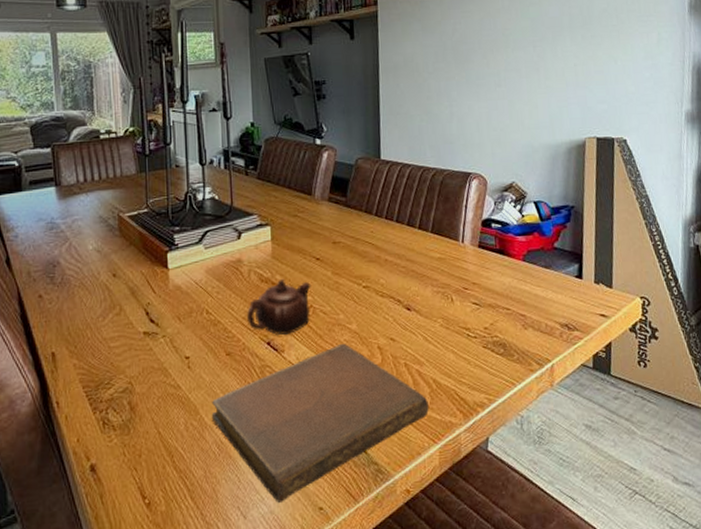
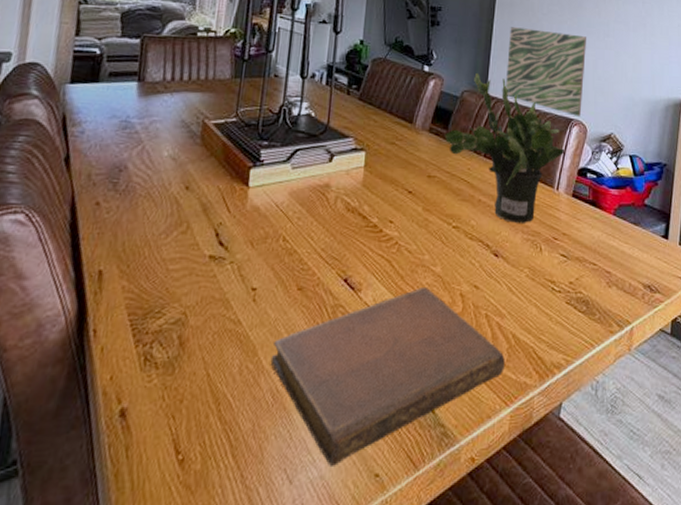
teapot: present [246,278,311,336] -> none [325,209,399,273]
potted plant: none [344,140,466,278] -> present [444,73,565,223]
wall art: none [396,89,479,171] -> present [506,27,586,118]

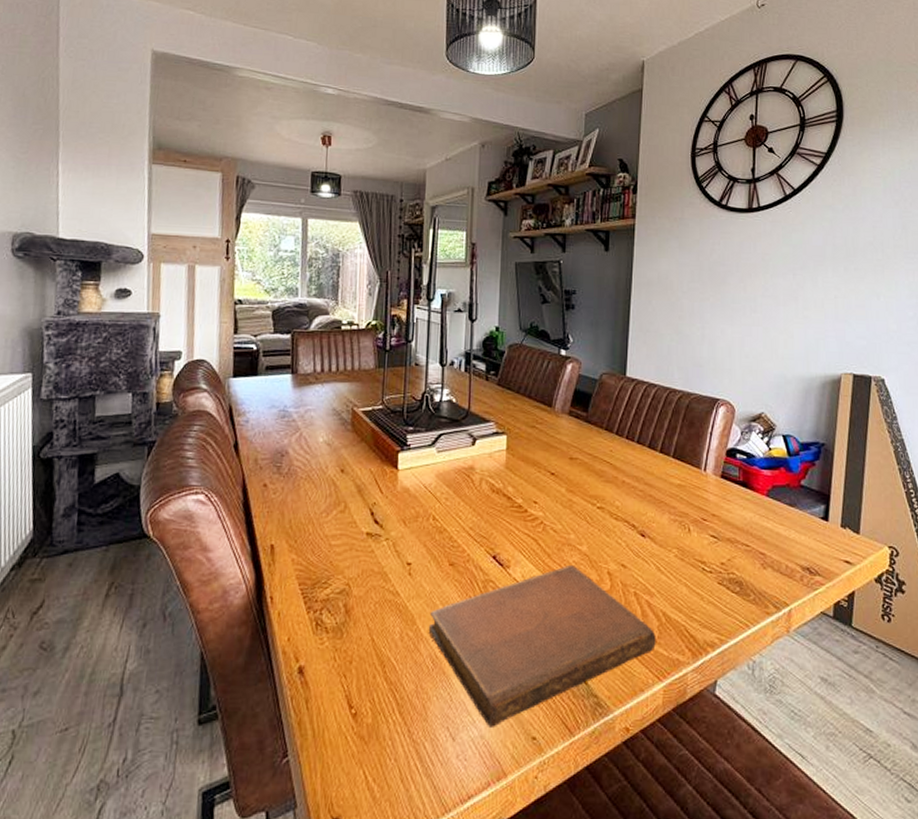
potted plant: present [444,73,565,223] -> none [584,356,712,504]
wall art: present [506,27,586,118] -> none [646,307,731,397]

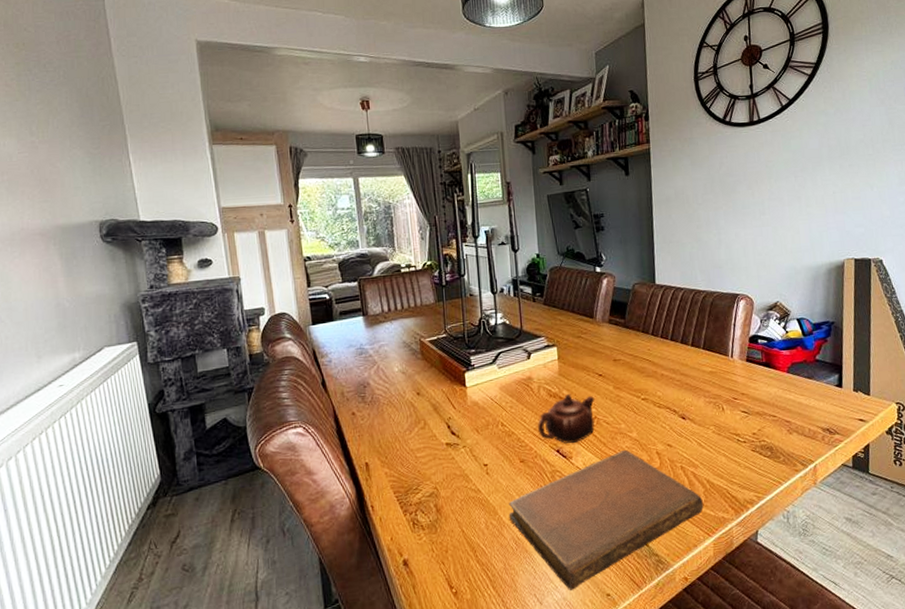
teapot: none [473,490,543,551] -> present [537,393,595,444]

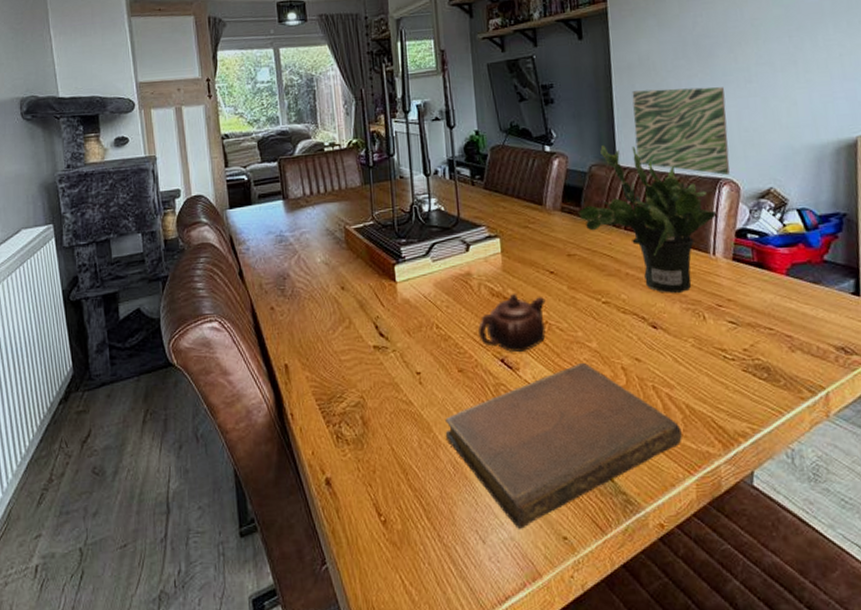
potted plant: none [623,267,735,390] -> present [578,146,717,293]
wall art: none [669,217,746,292] -> present [632,87,730,176]

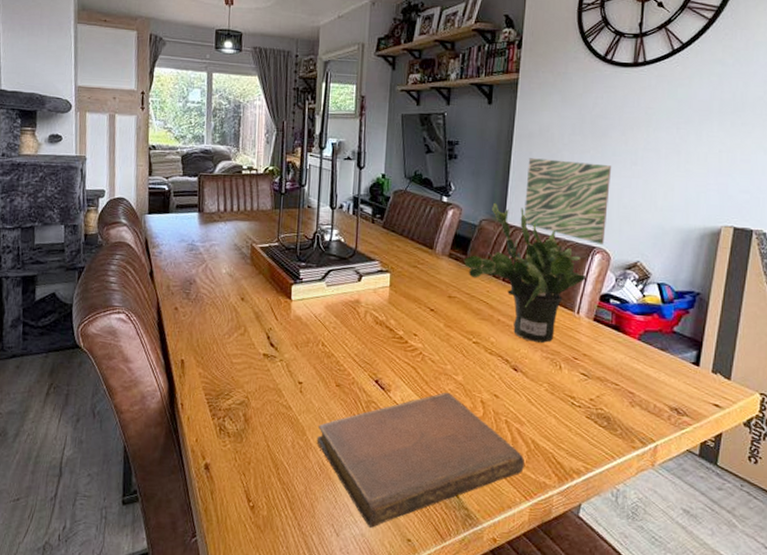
teapot: present [478,293,546,353] -> none [358,323,423,377]

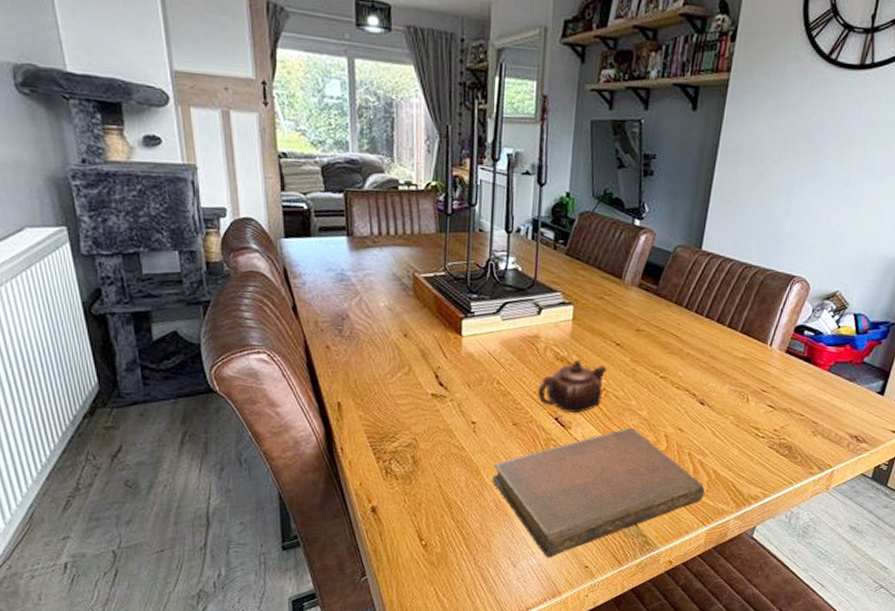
teapot: none [358,323,423,377] -> present [536,359,607,414]
potted plant: present [463,203,586,343] -> none [654,228,783,376]
wall art: present [524,158,611,246] -> none [723,176,822,275]

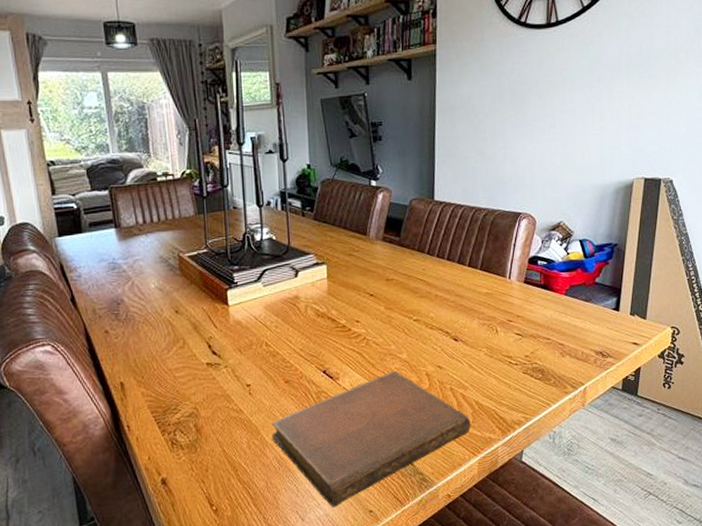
teapot: present [536,359,607,414] -> none [303,313,365,365]

